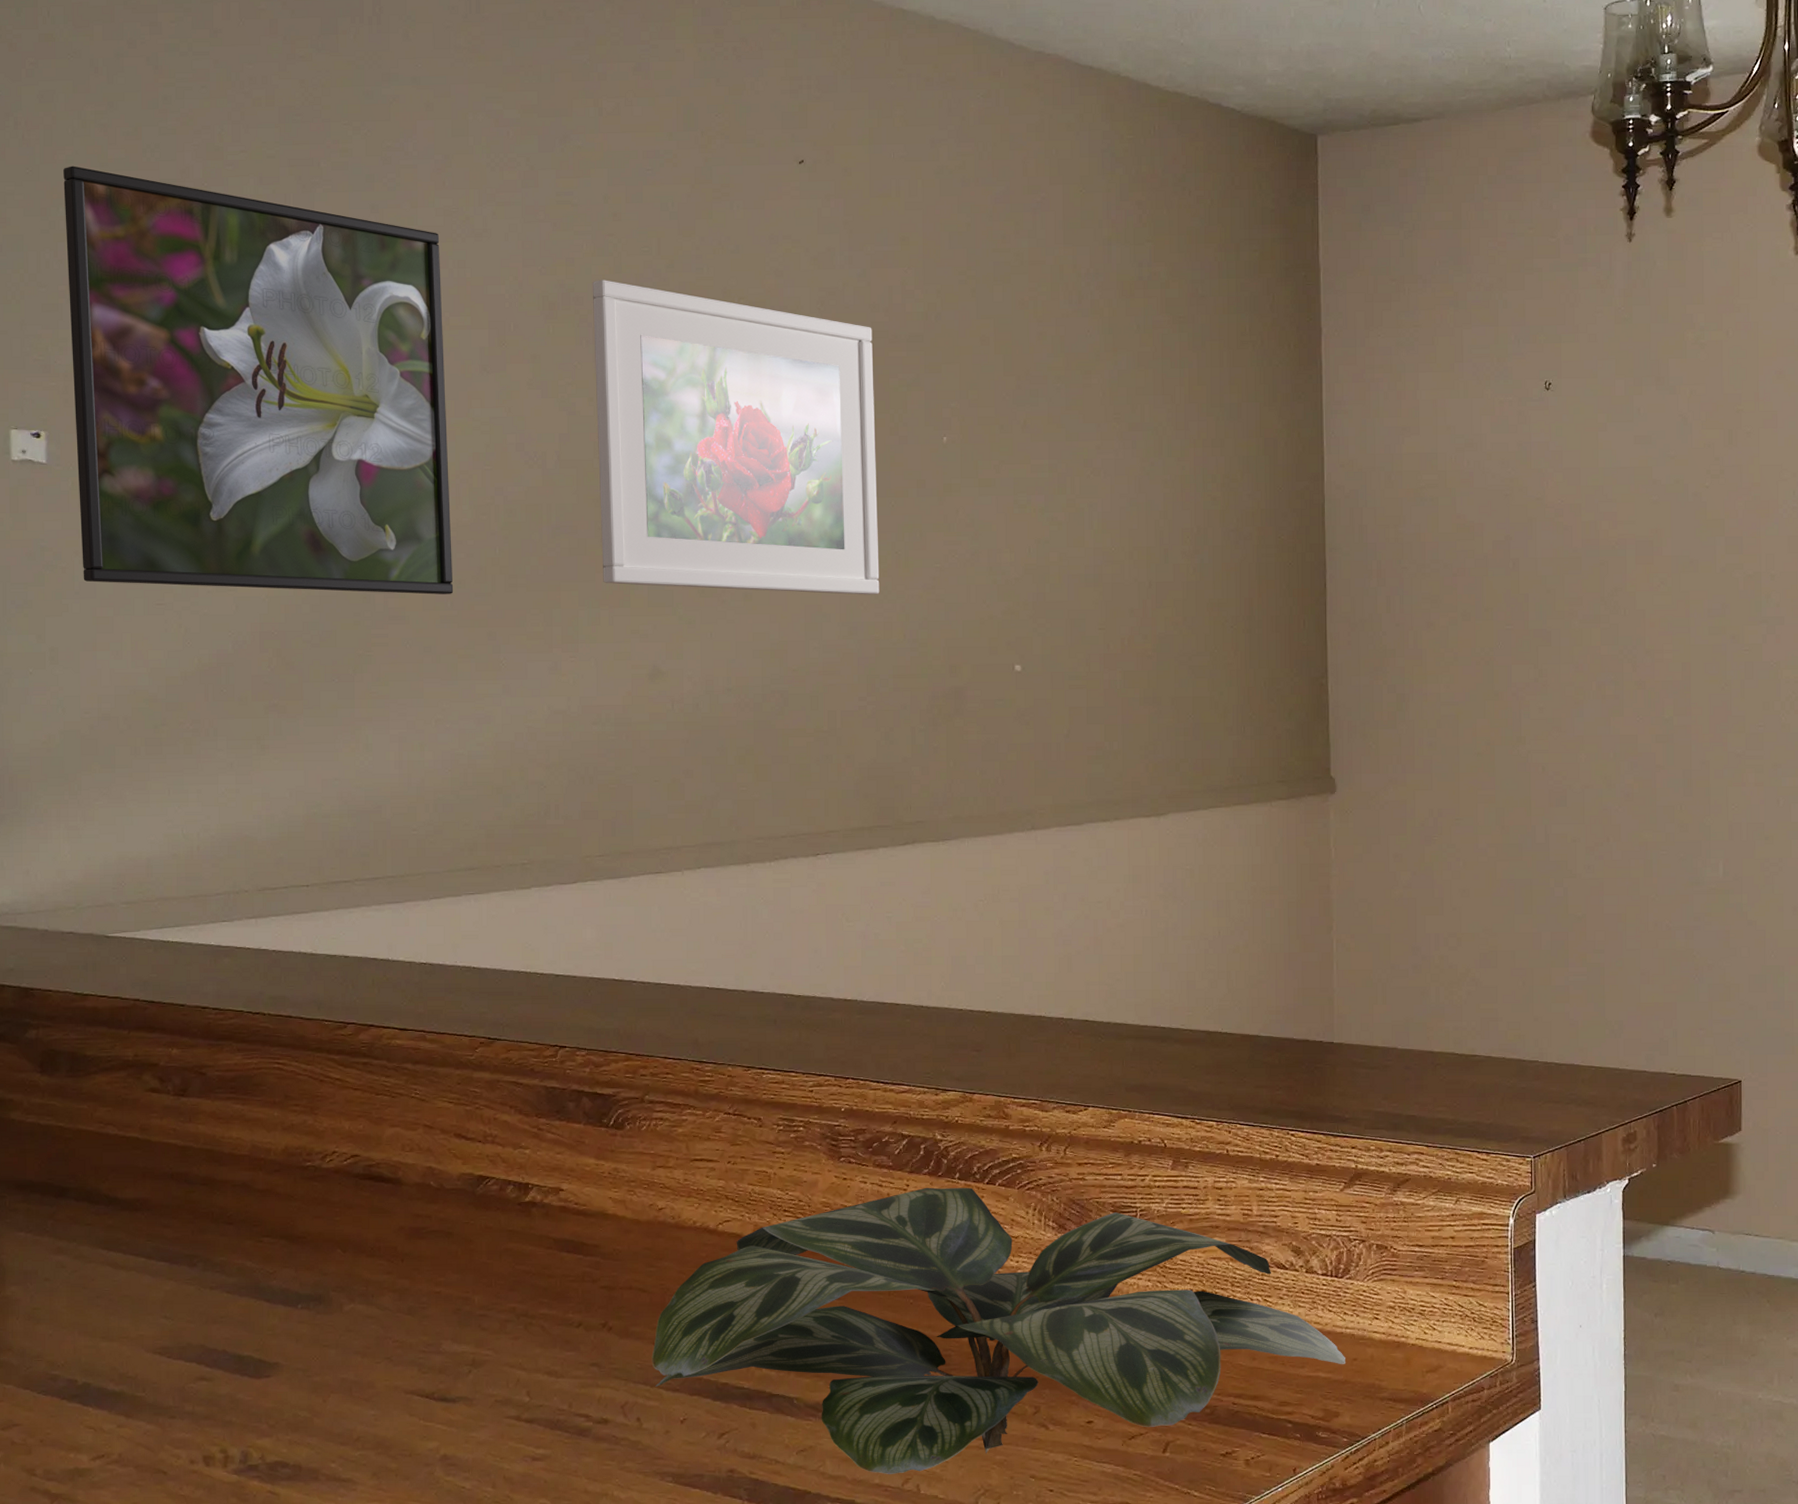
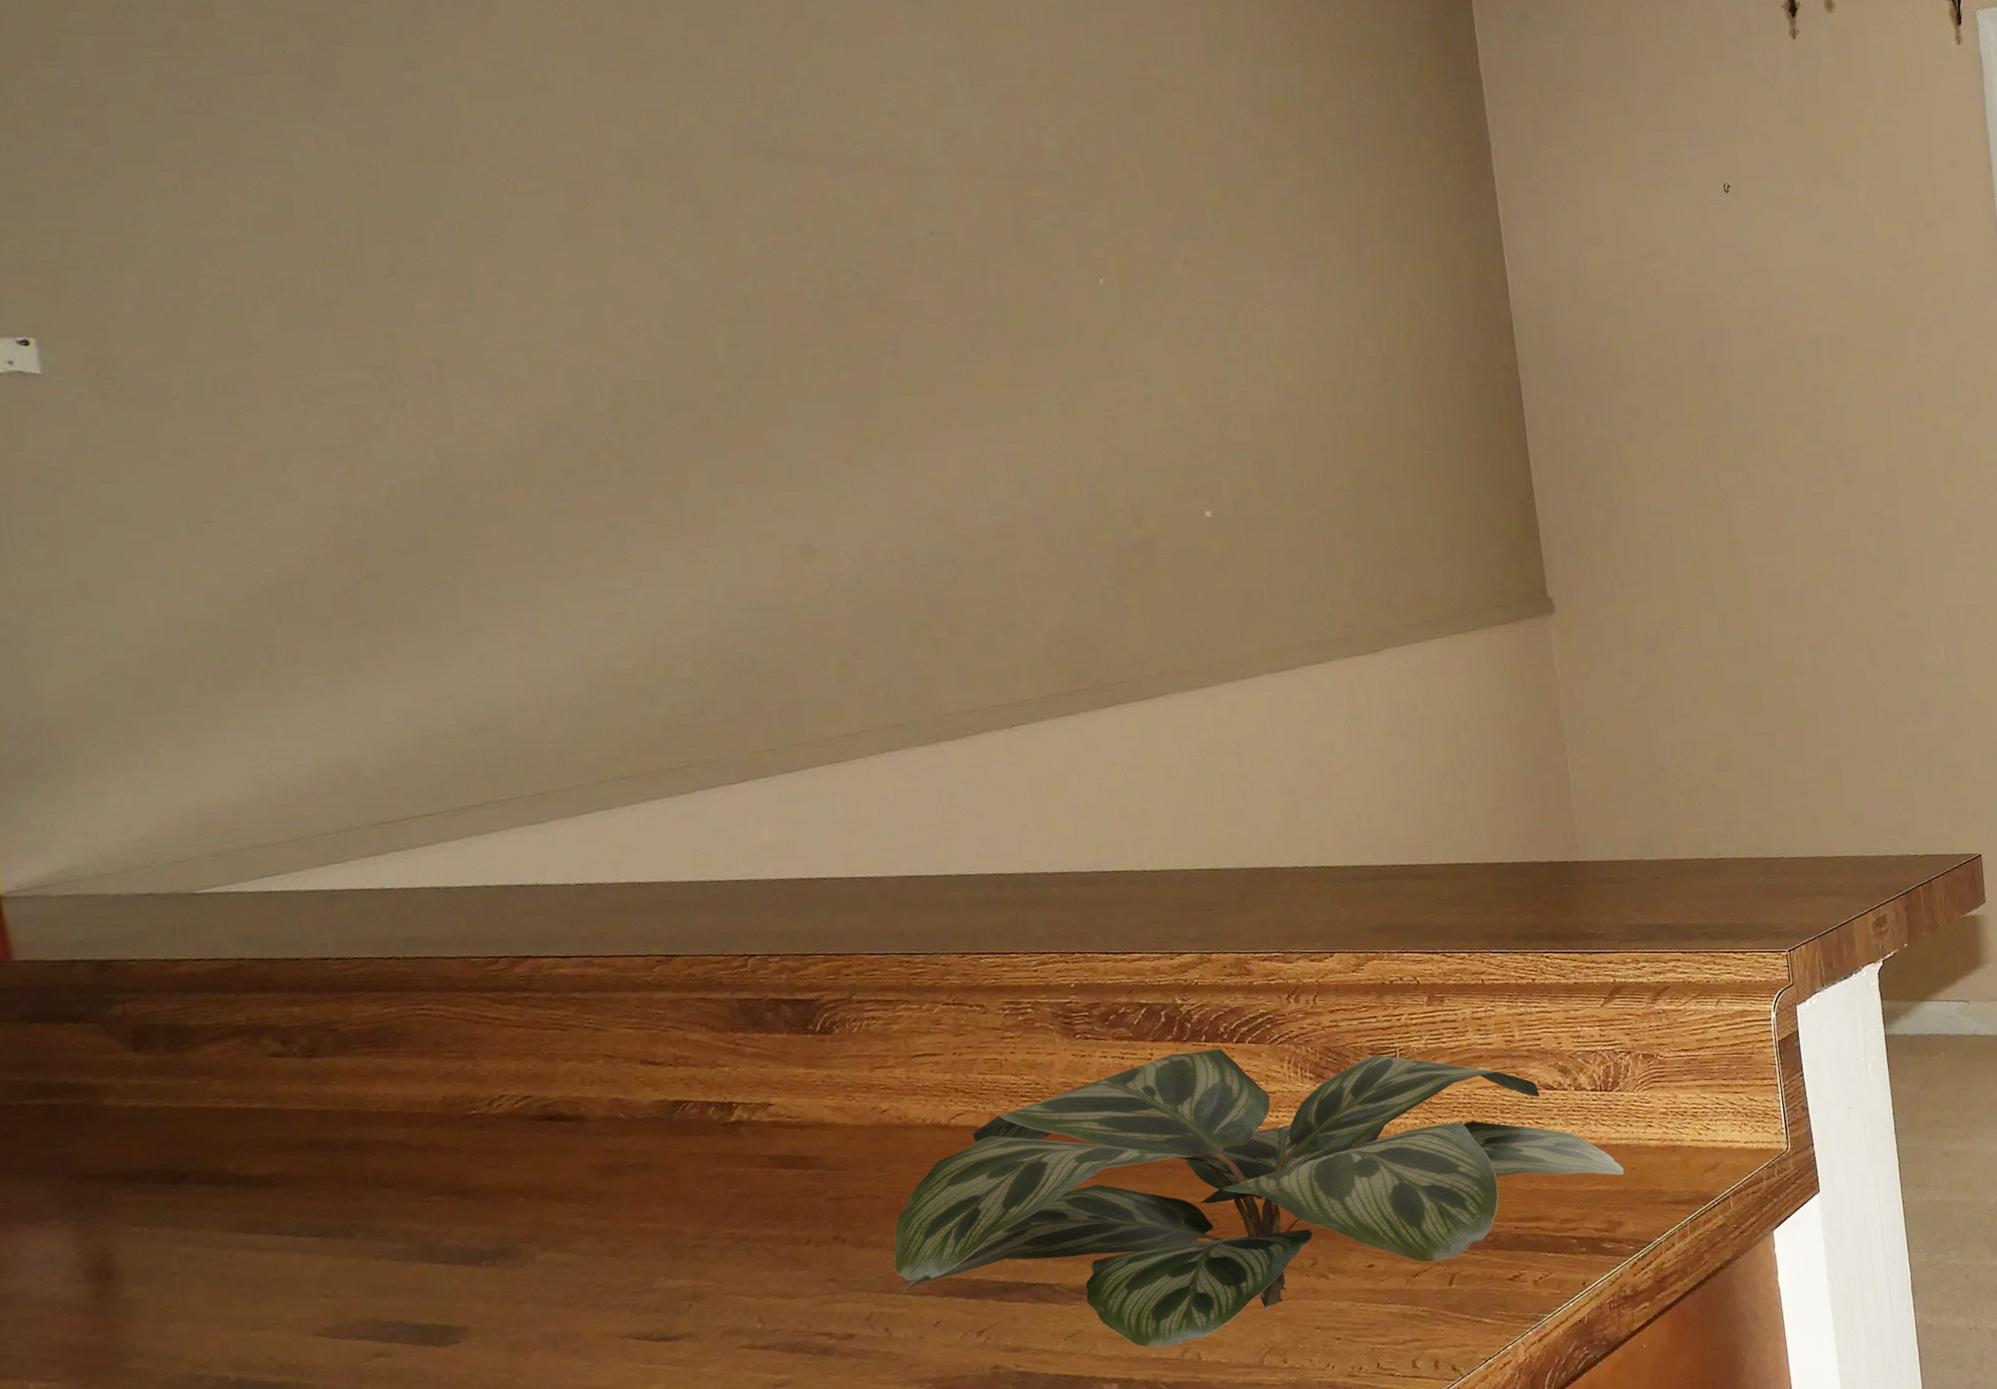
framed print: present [63,166,454,595] -> none [13,32,562,504]
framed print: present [592,280,880,595] -> none [680,131,1049,461]

